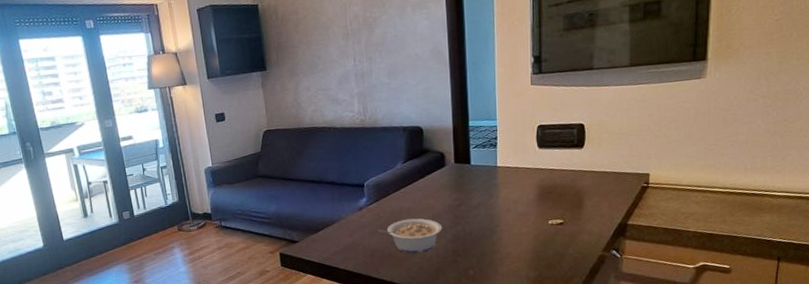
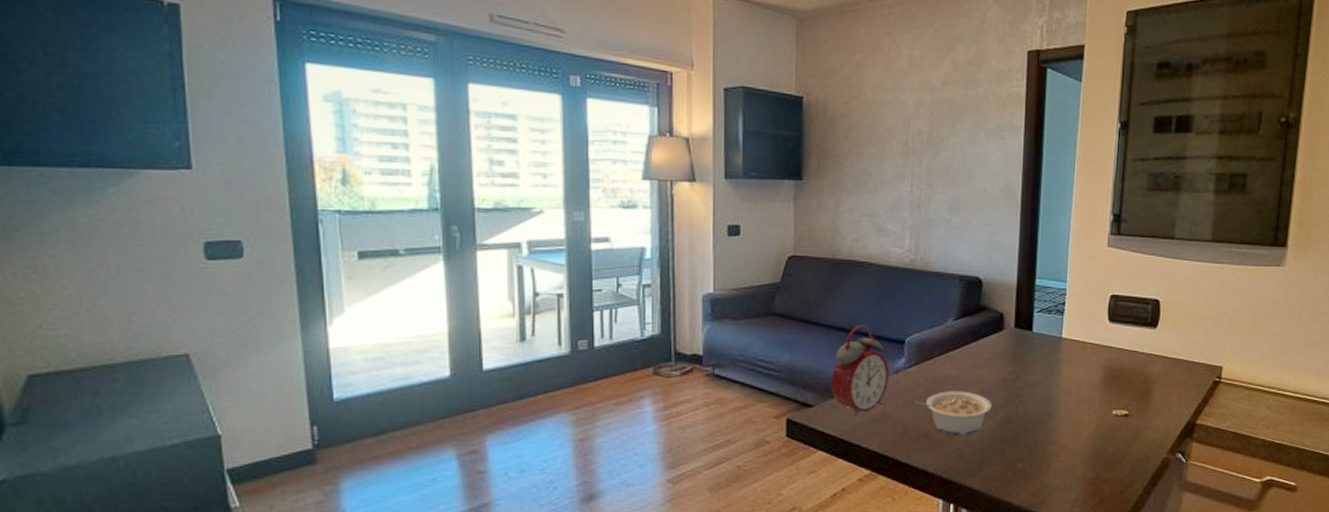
alarm clock: none [309,176,356,247] -> present [830,325,890,417]

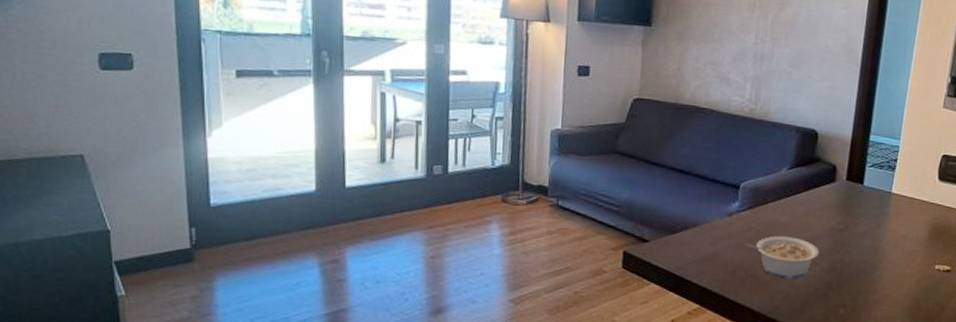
alarm clock: present [830,325,890,417] -> none [666,168,724,254]

